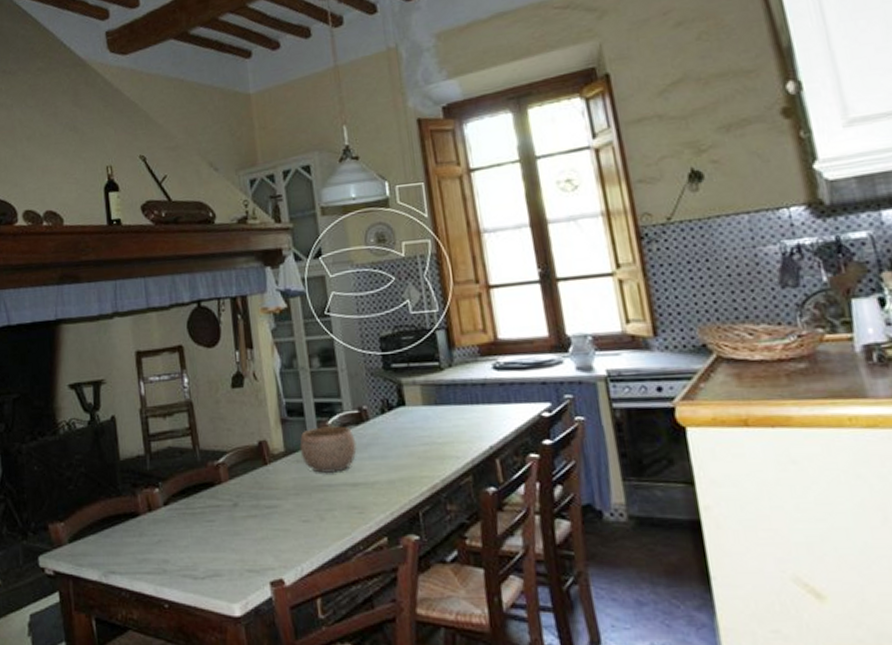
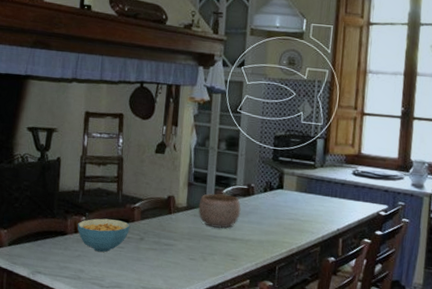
cereal bowl: none [150,485,218,532] -> present [77,218,130,253]

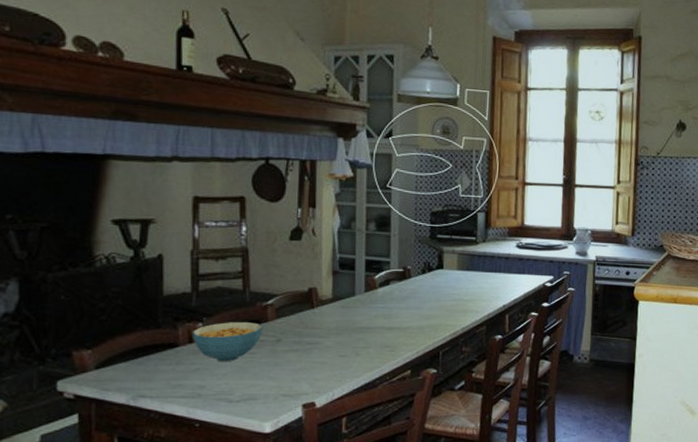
bowl: present [198,193,241,229] -> none [346,280,397,319]

